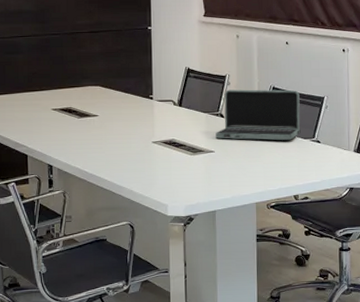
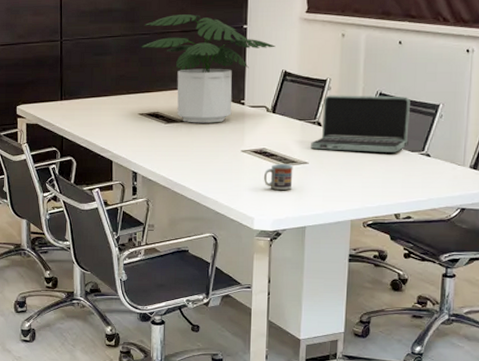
potted plant: none [52,16,178,117] -> present [141,14,276,123]
cup: none [174,153,201,178] -> present [263,164,293,190]

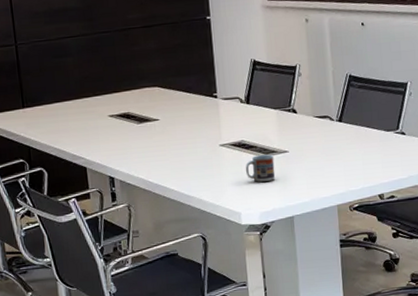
potted plant: present [141,14,276,123] -> none [103,8,242,121]
laptop: present [311,95,410,152] -> none [288,77,383,137]

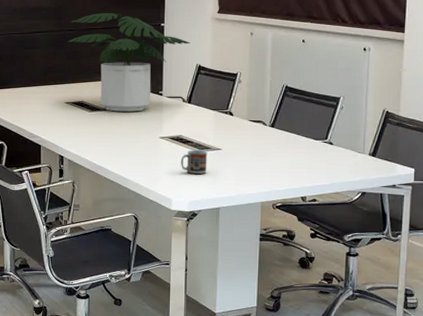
potted plant: none [103,8,242,121] -> present [67,13,191,112]

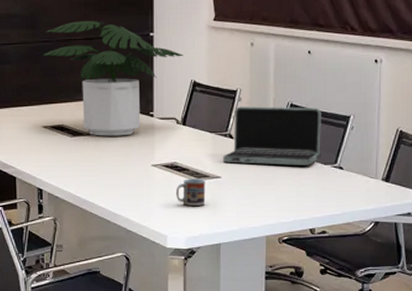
laptop: none [223,88,314,140] -> present [223,106,321,166]

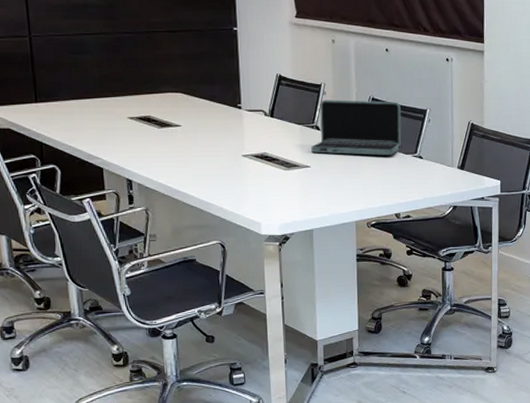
potted plant: present [43,21,184,136] -> none [124,13,268,128]
cup: present [175,179,206,206] -> none [267,168,297,194]

